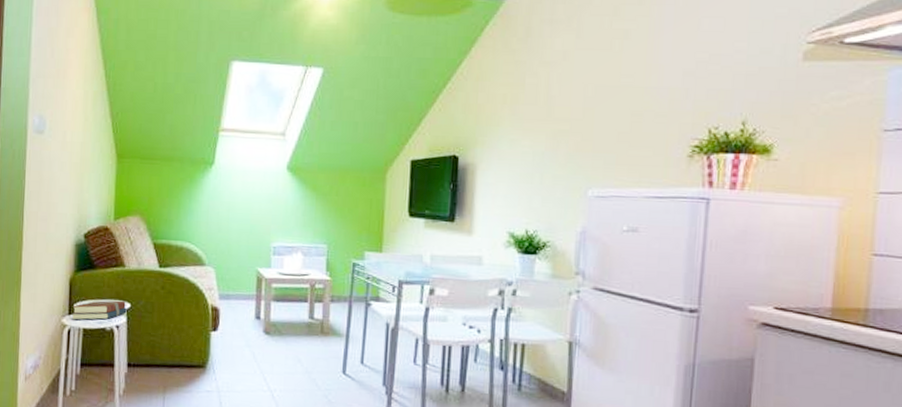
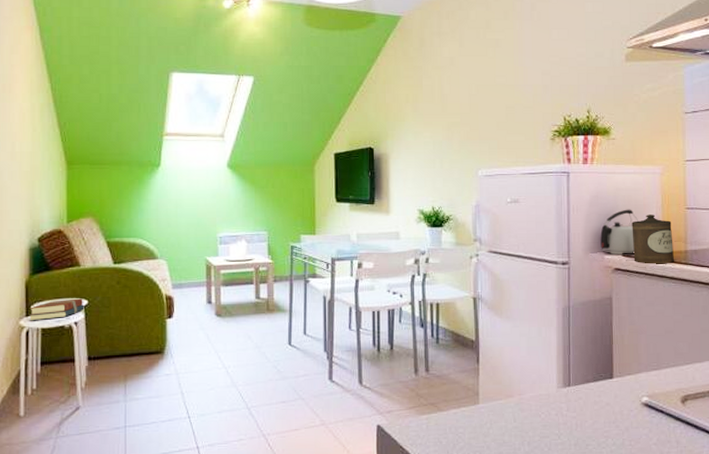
kettle: none [744,250,801,308] -> present [600,209,638,255]
canister: none [789,259,849,324] -> present [631,215,674,264]

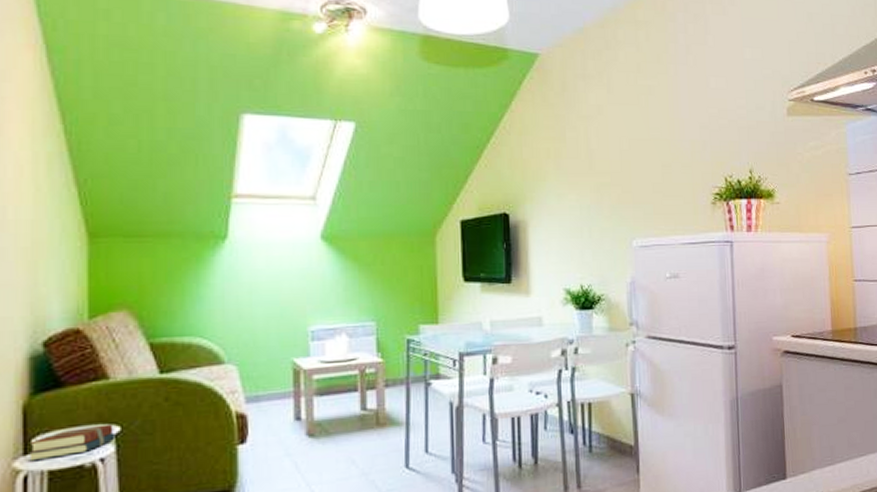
kettle: present [600,209,638,255] -> none [767,282,806,336]
canister: present [631,215,674,264] -> none [799,288,844,345]

